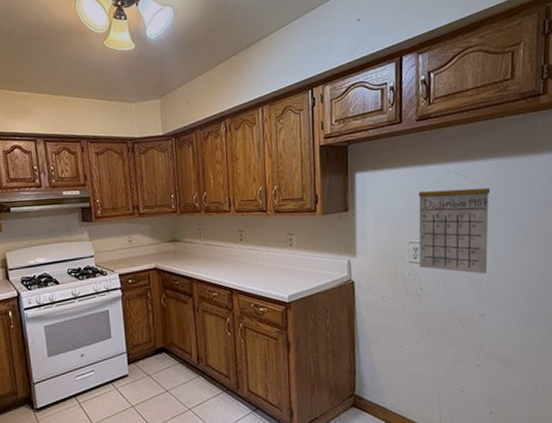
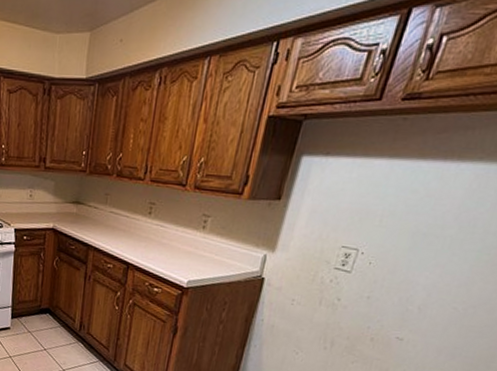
calendar: present [418,172,491,274] -> none [345,171,467,296]

